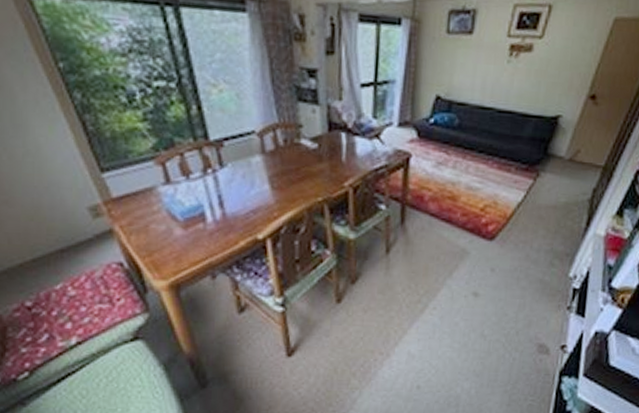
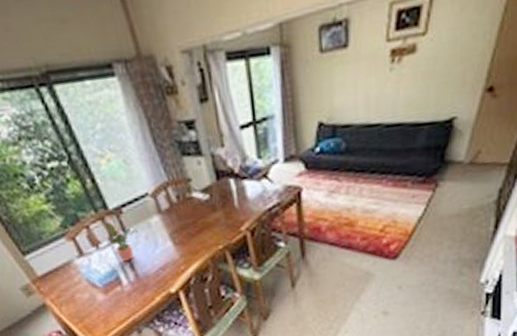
potted plant: none [202,153,235,197] -> present [106,222,138,262]

